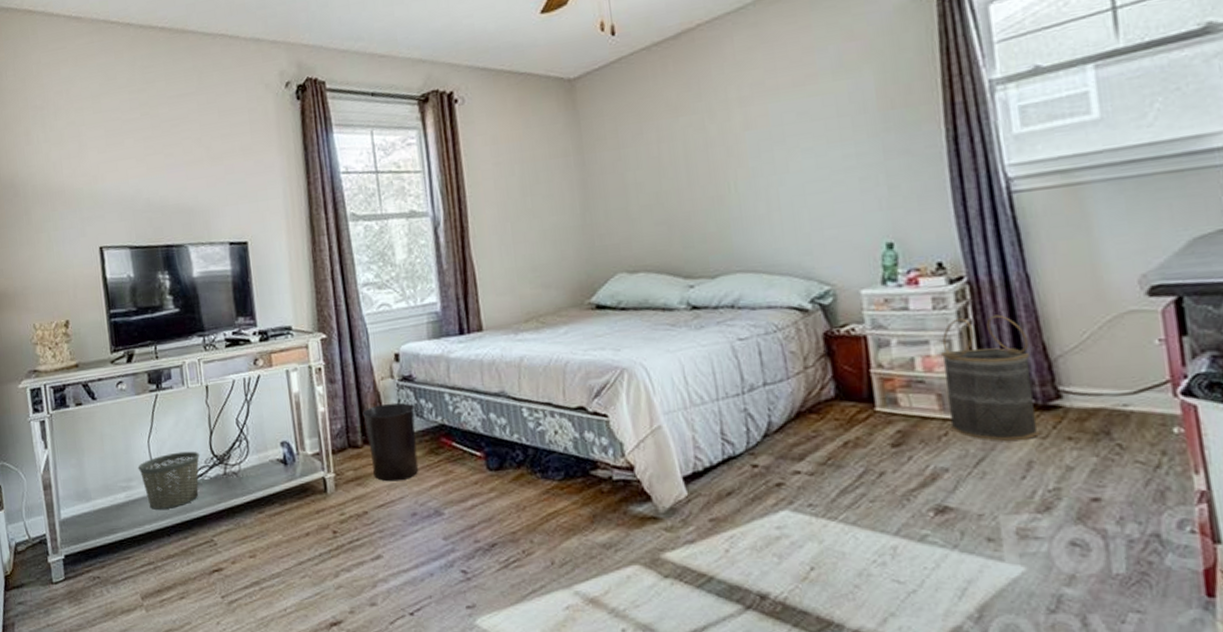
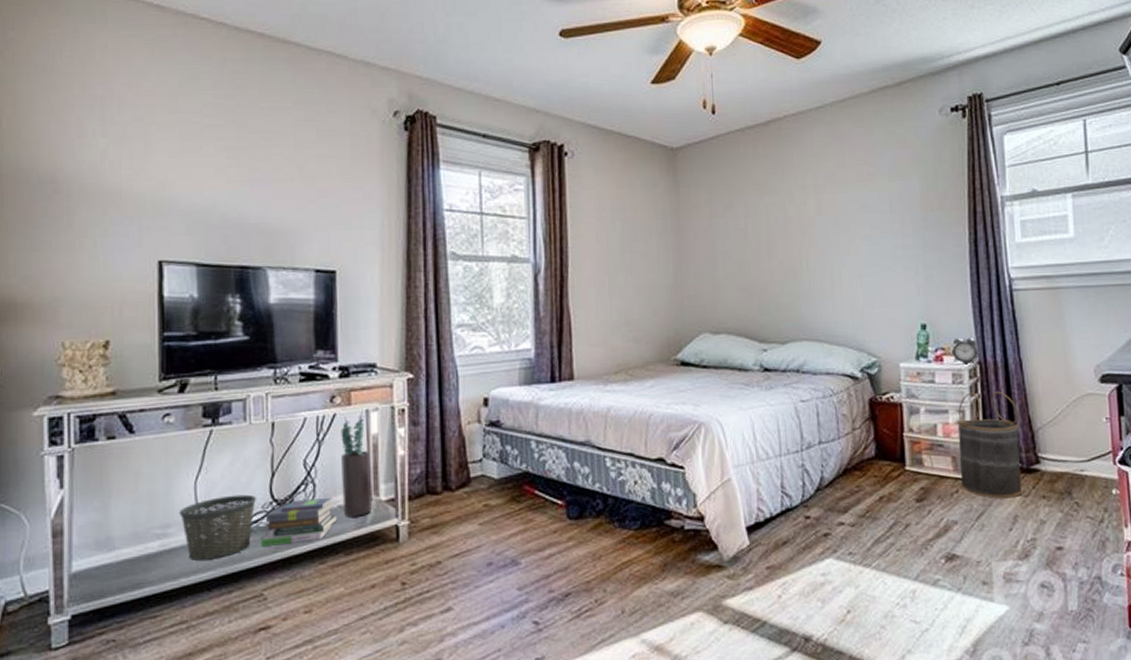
books: none [207,452,270,497] -> present [261,497,337,546]
vase: none [265,370,300,472] -> present [341,409,371,518]
waste bin: present [362,402,419,482] -> none [445,448,499,530]
alarm clock: none [929,254,969,285] -> present [951,337,980,363]

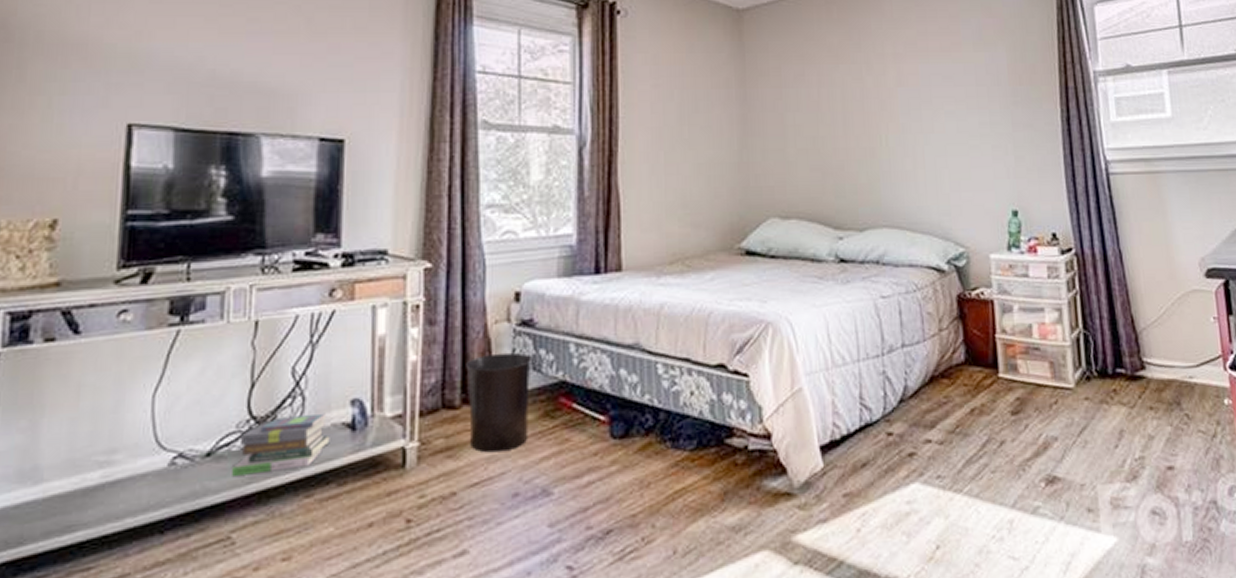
basket: present [179,494,257,561] -> none [129,410,231,495]
vase: present [341,409,371,518] -> none [337,305,375,440]
waste bin: none [445,448,499,530] -> present [466,352,532,453]
alarm clock: present [951,337,980,363] -> none [1046,225,1076,255]
basket: present [957,391,1023,499] -> none [1054,286,1128,410]

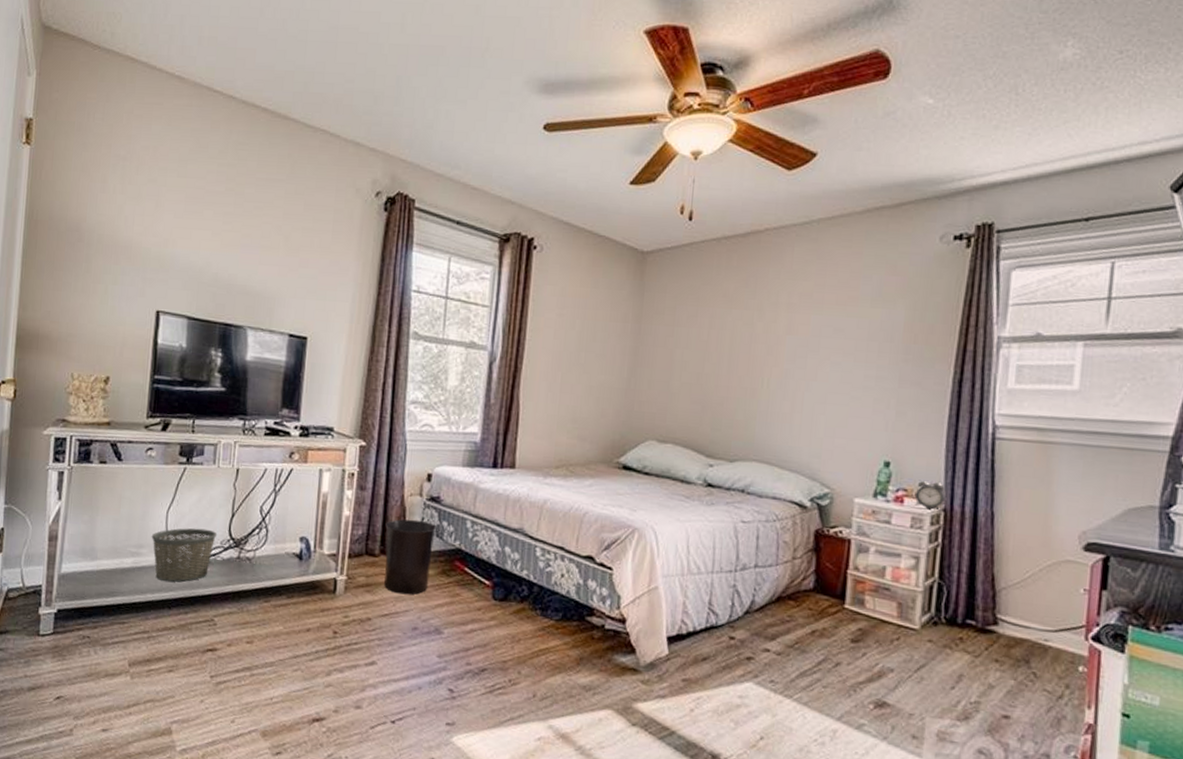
basket: none [129,410,231,495] -> present [151,528,218,582]
books: present [232,413,330,476] -> none [216,541,284,581]
alarm clock: none [1046,225,1076,255] -> present [914,480,947,510]

